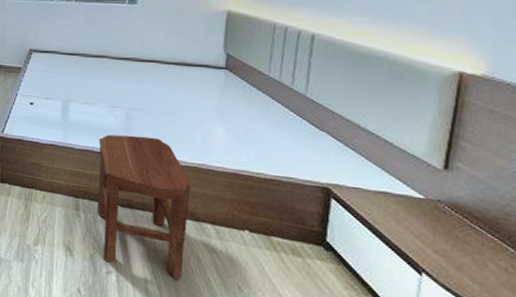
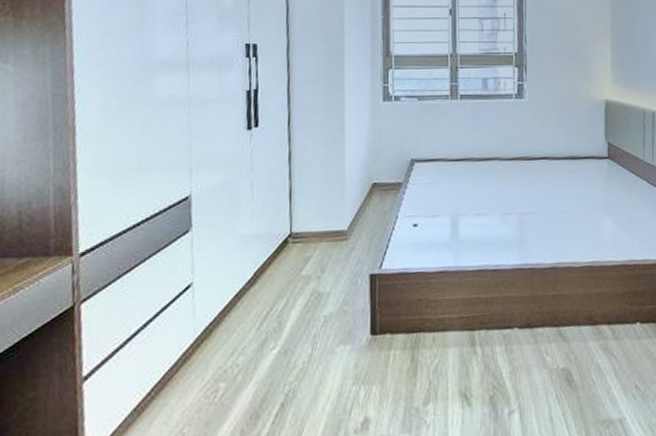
stool: present [98,134,191,280] -> none [493,241,587,400]

